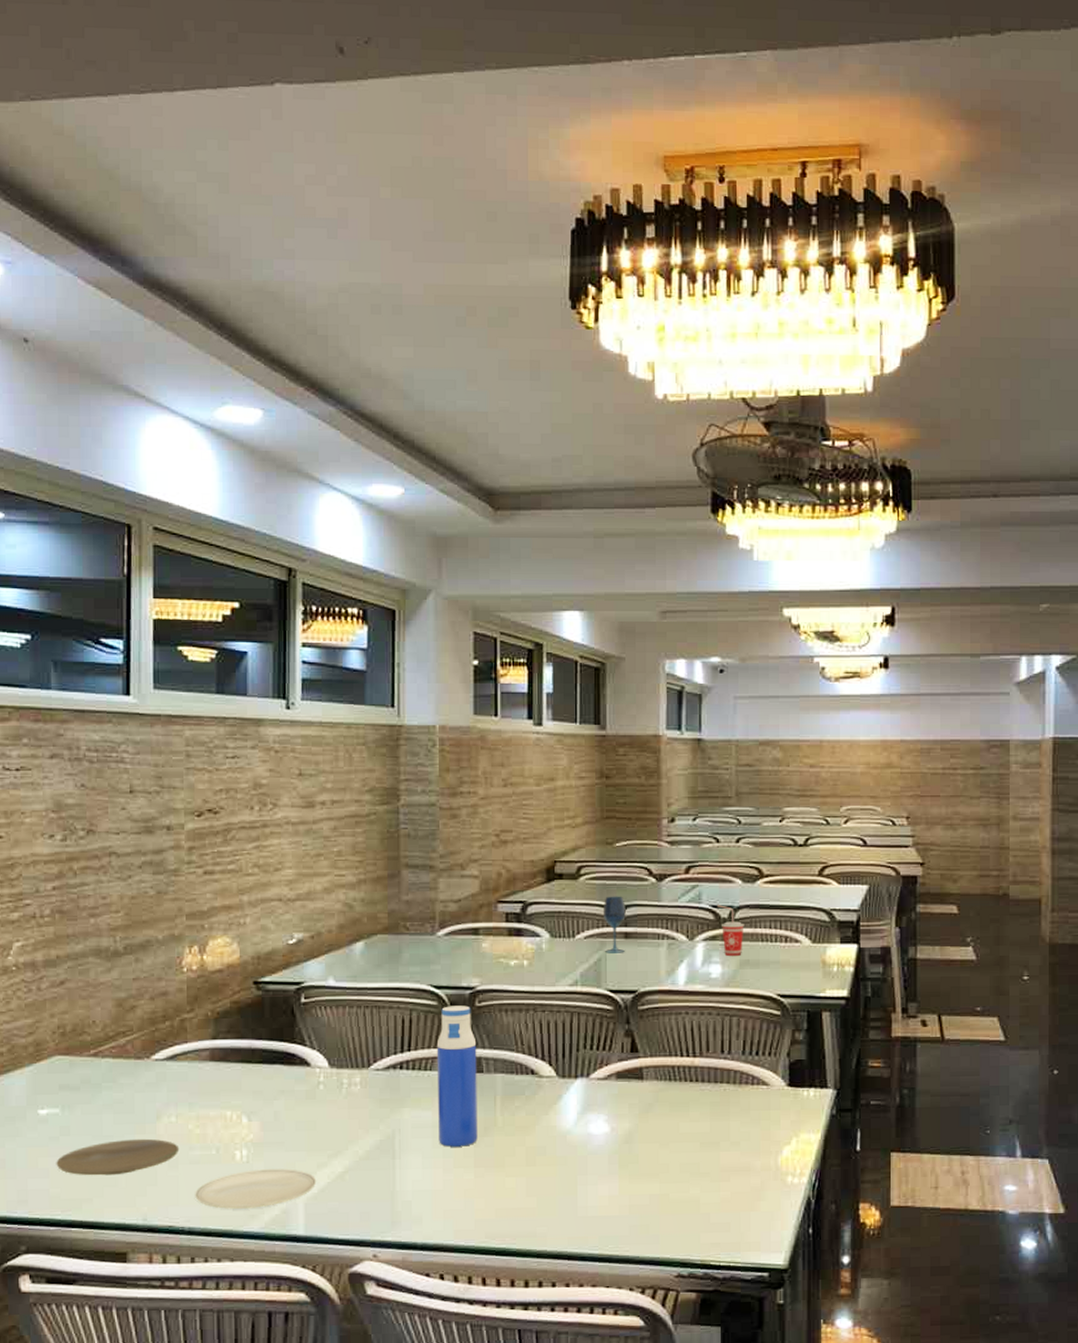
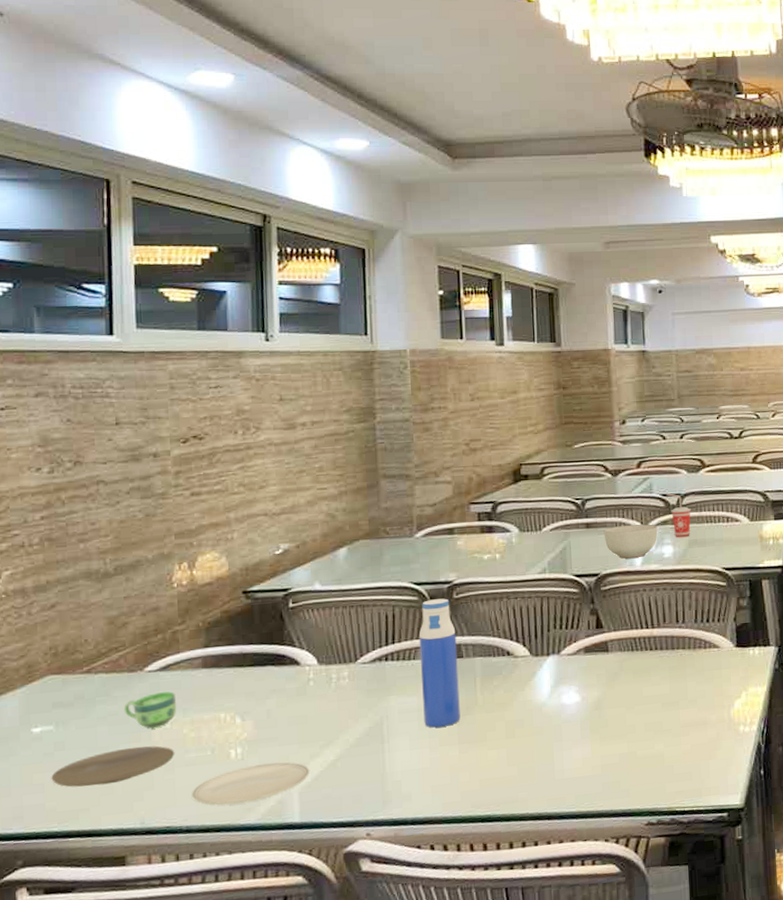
cup: none [129,1083,183,1121] -> present [123,691,177,729]
wineglass: present [603,896,626,953] -> none [565,491,587,543]
bowl: none [644,937,705,976] -> present [603,524,658,559]

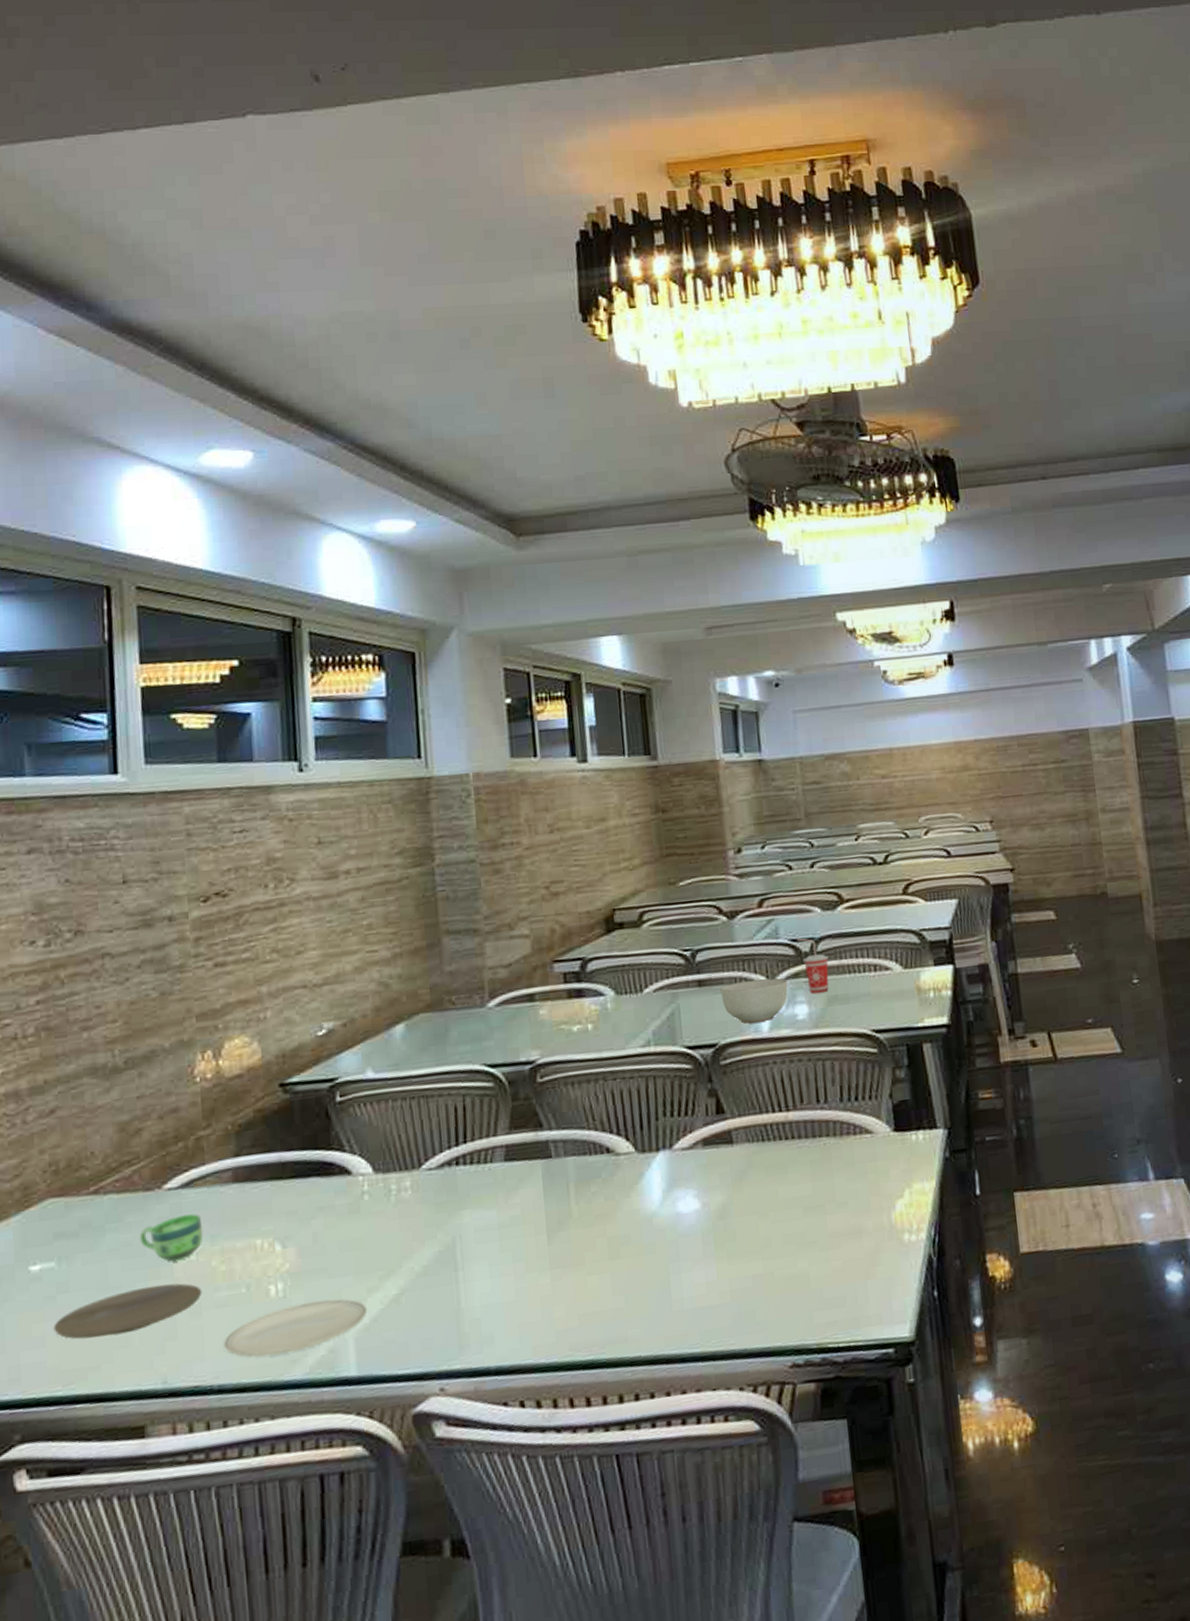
water bottle: present [418,598,460,728] -> none [496,1083,552,1249]

